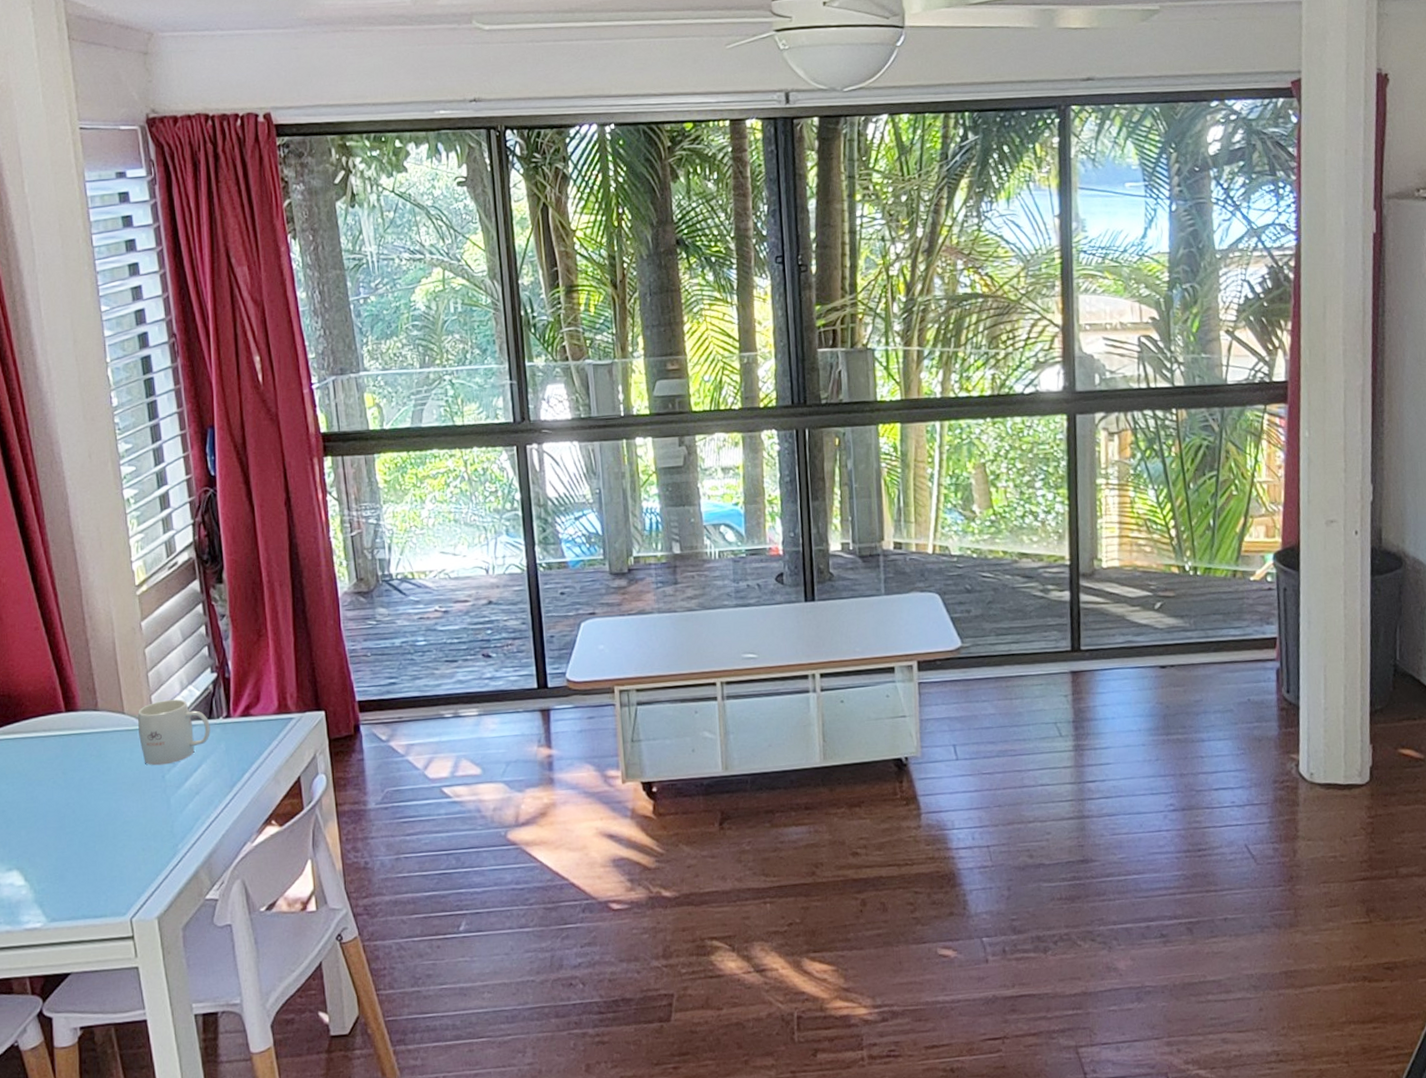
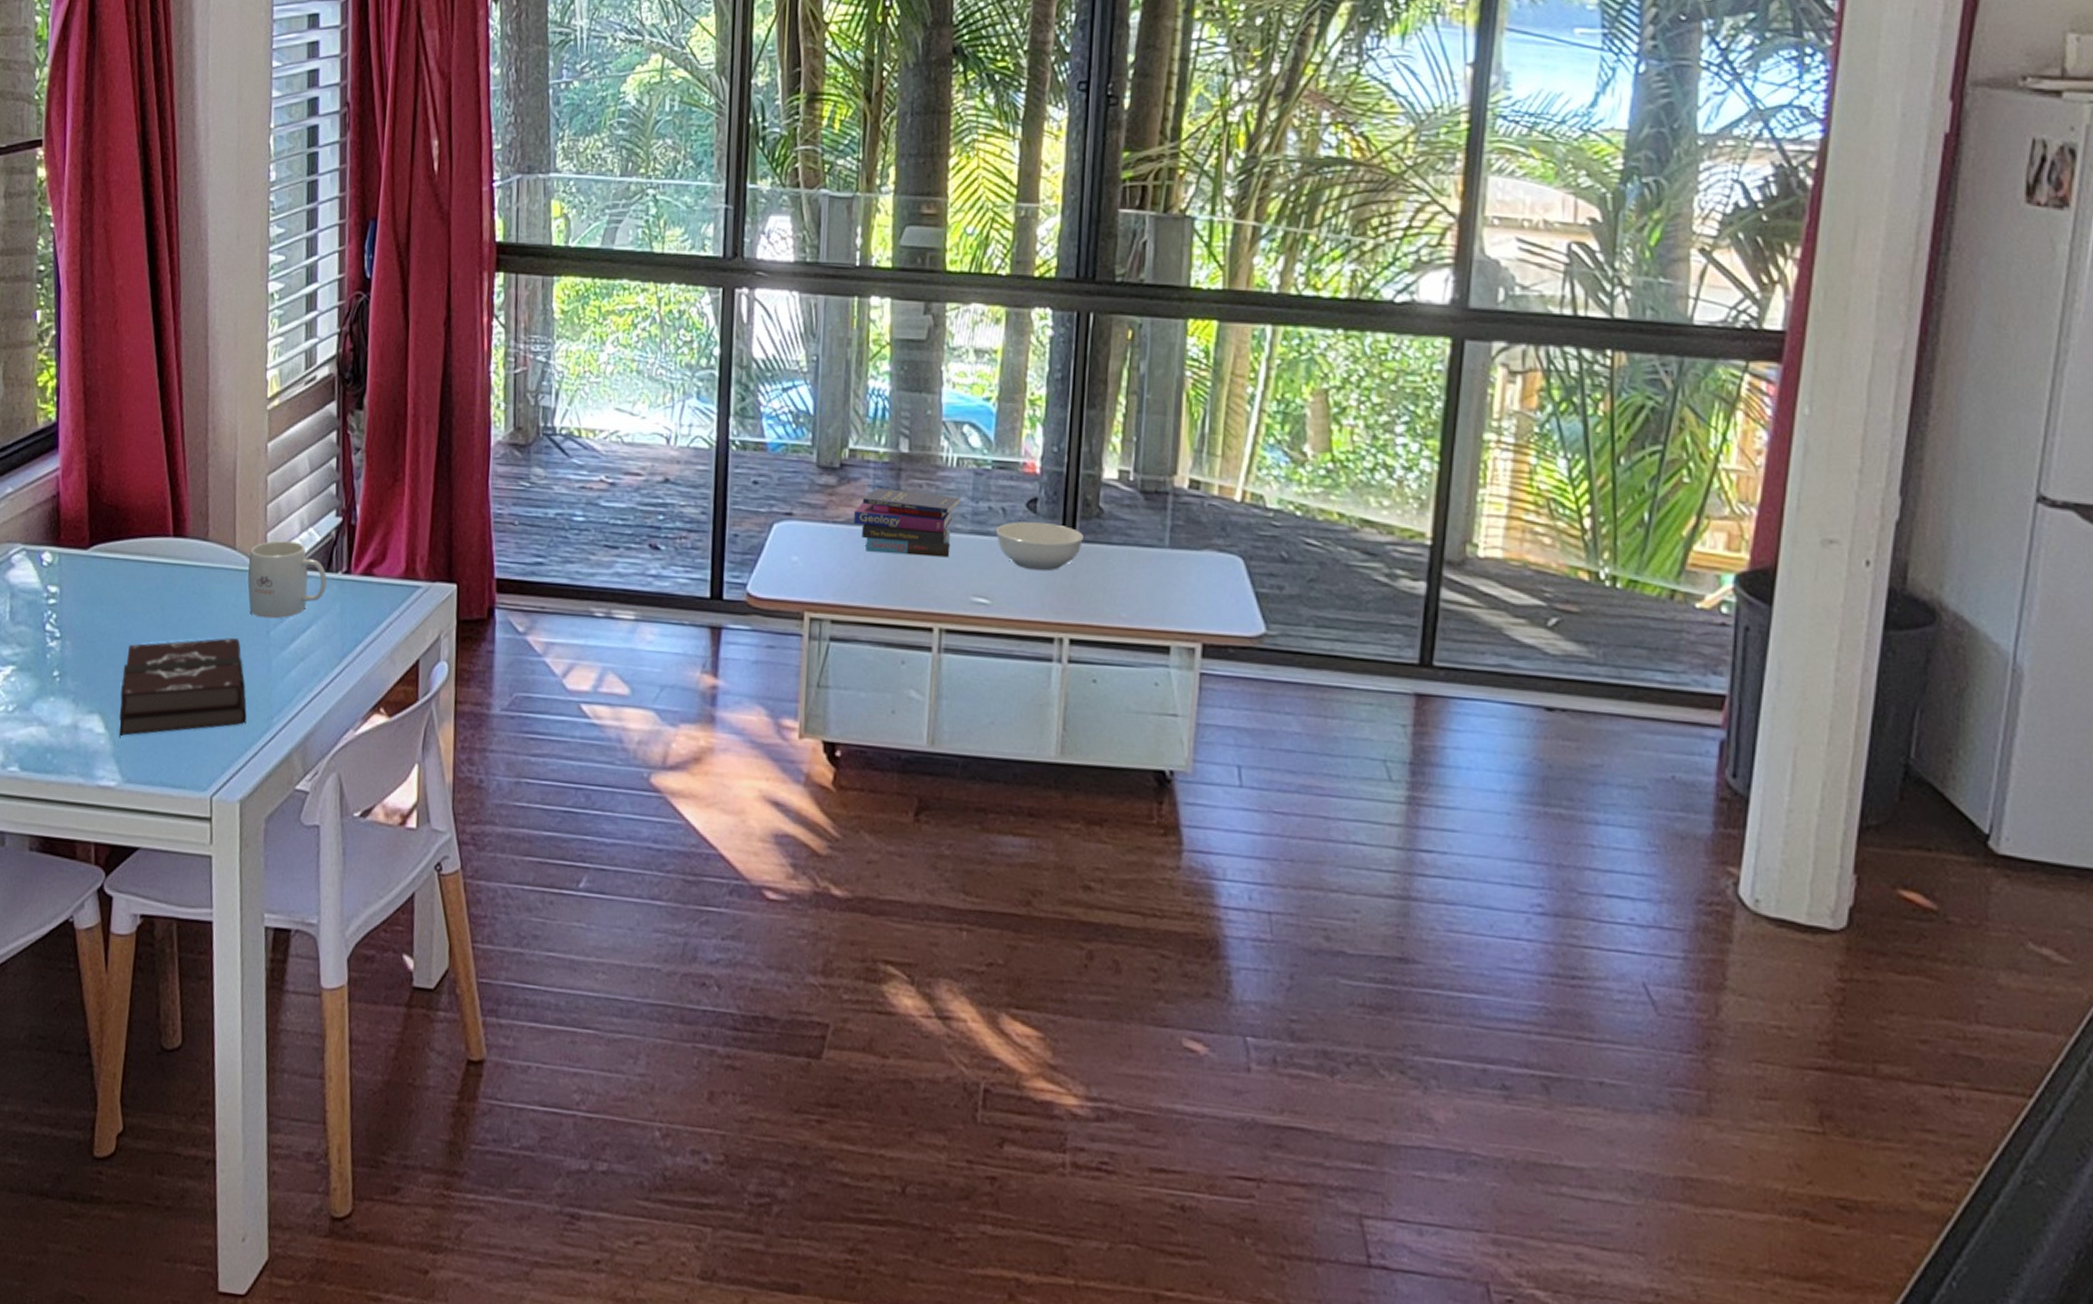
hardback book: none [34,785,154,884] -> present [120,637,247,736]
books: none [644,581,725,633] -> present [854,488,960,558]
bowl: none [754,590,822,628] -> present [995,521,1085,572]

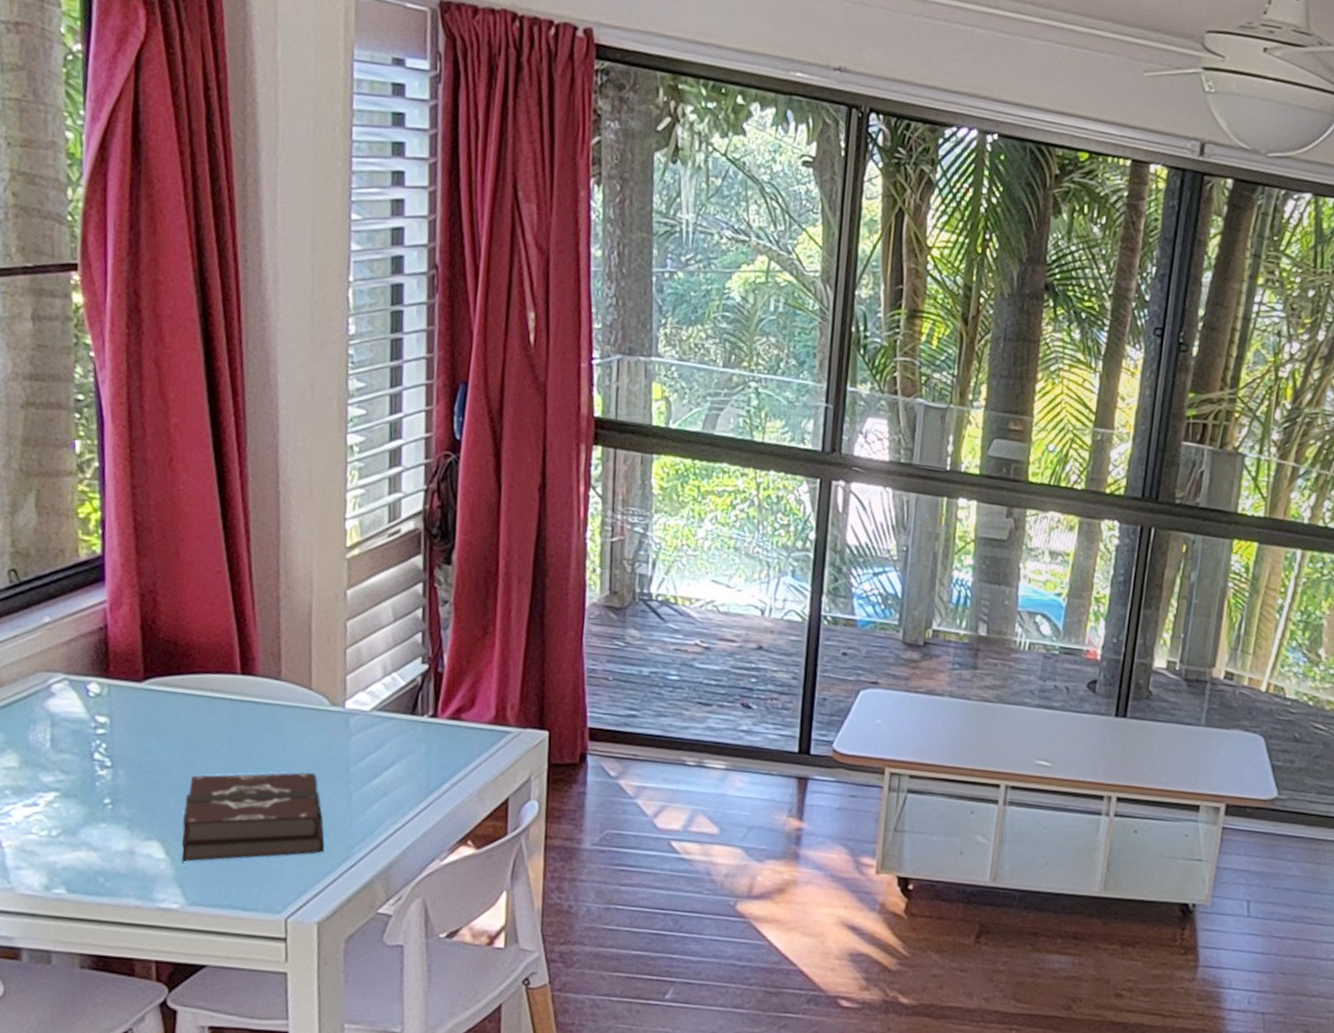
mug: present [247,540,327,619] -> none [325,683,412,756]
books: present [854,488,960,558] -> none [934,664,1030,727]
bowl: present [995,521,1085,572] -> none [1059,699,1135,741]

